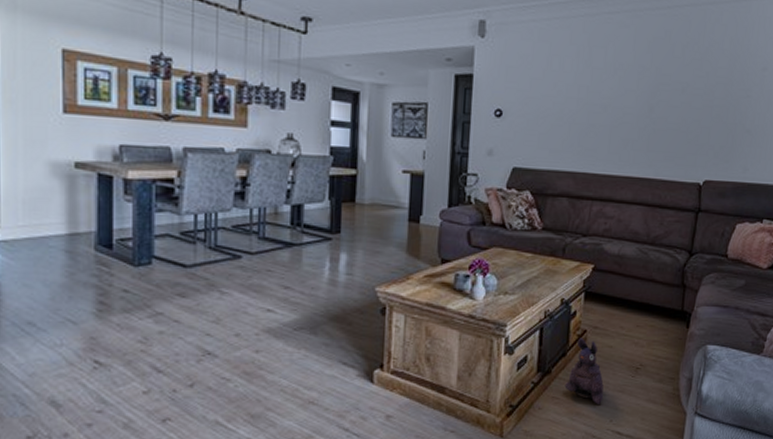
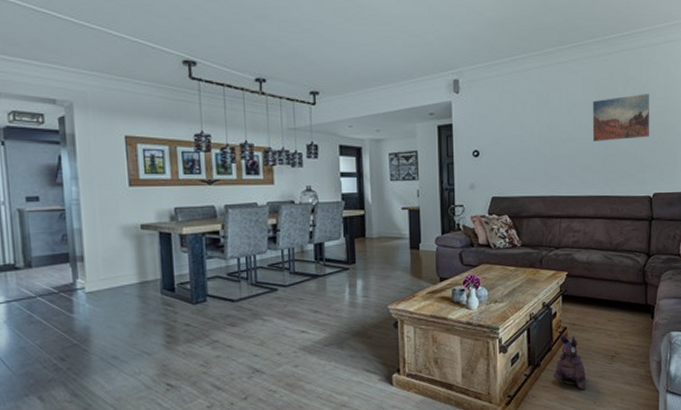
wall art: none [639,60,711,114] -> present [592,94,649,141]

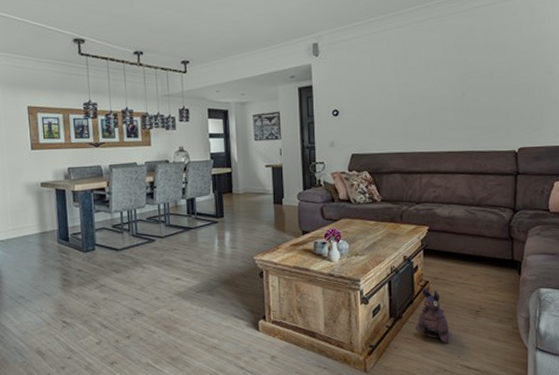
wall art: present [592,94,649,141] -> none [452,48,513,97]

